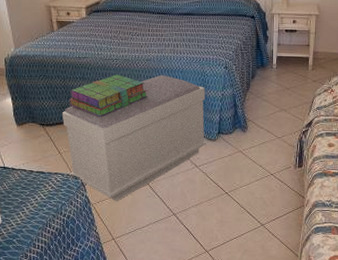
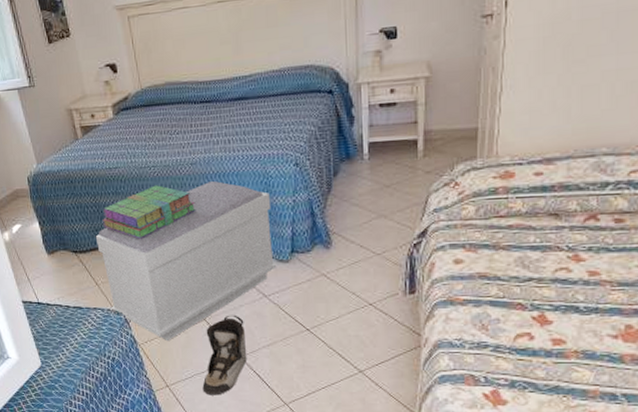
shoe: none [142,180,180,246] -> present [202,314,247,396]

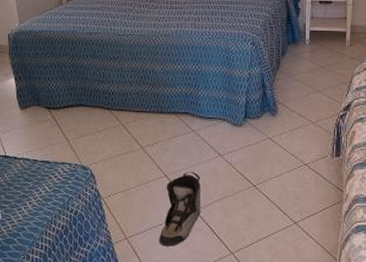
bench: present [95,181,276,340] -> none [70,52,231,195]
stack of books: present [102,185,196,239] -> none [78,52,166,99]

